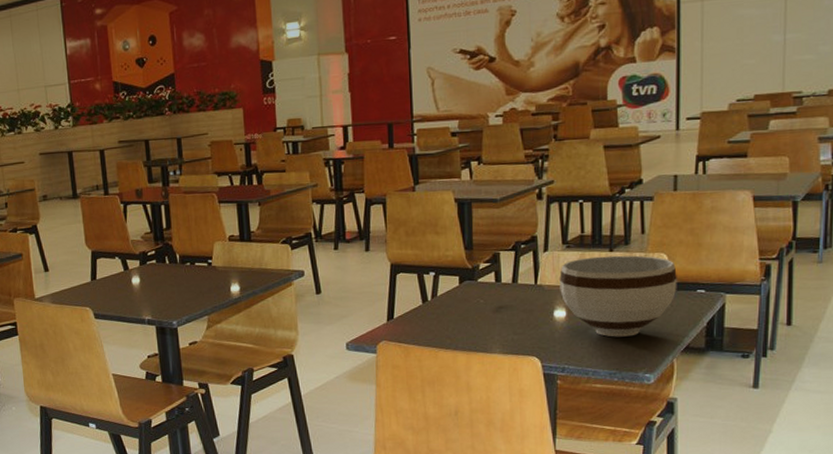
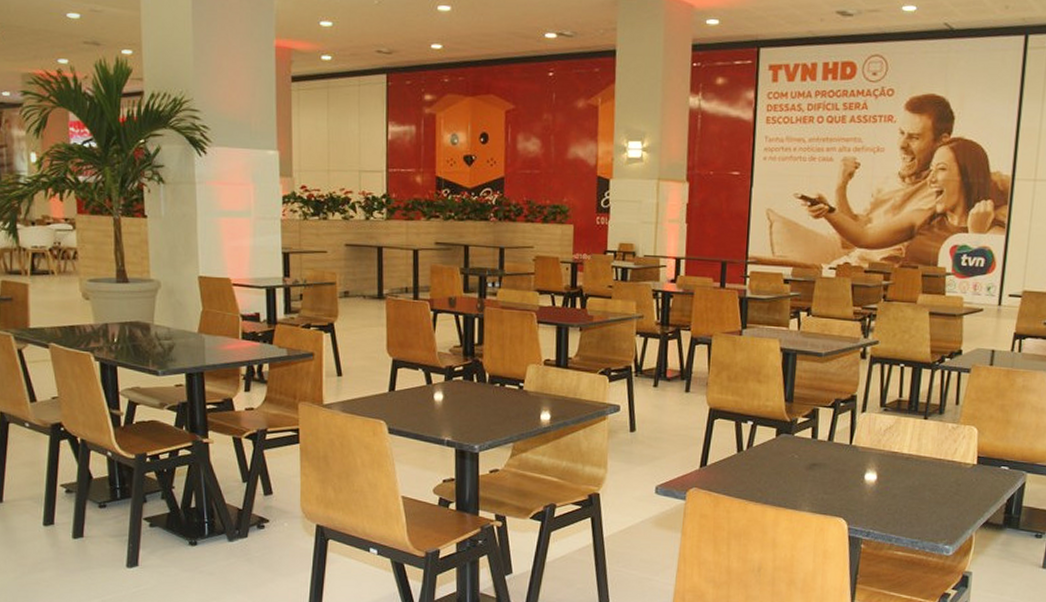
bowl: present [560,255,677,337] -> none [873,422,985,507]

